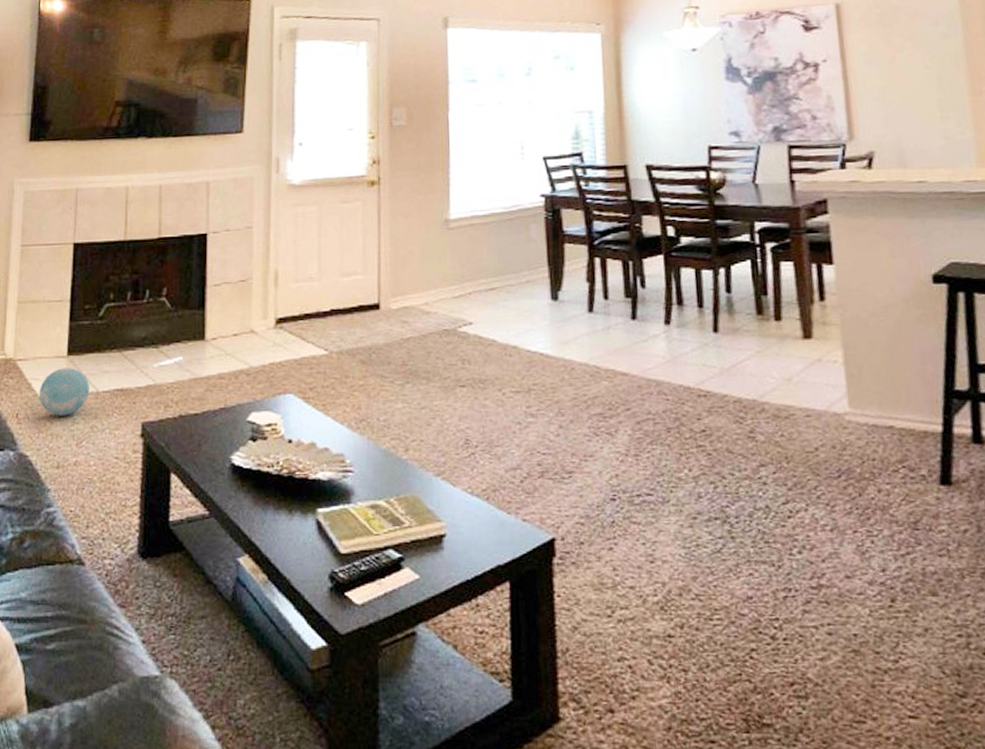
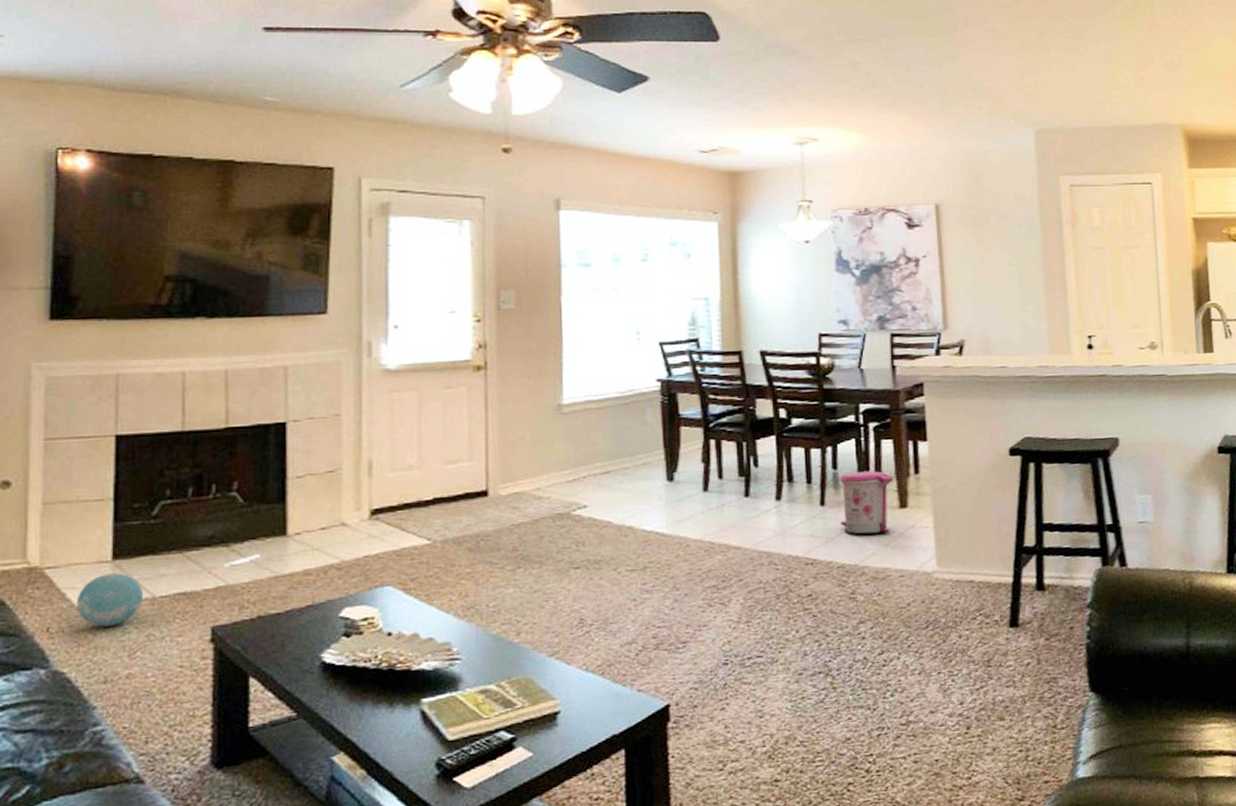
trash can: none [733,296,796,366] -> present [839,471,894,534]

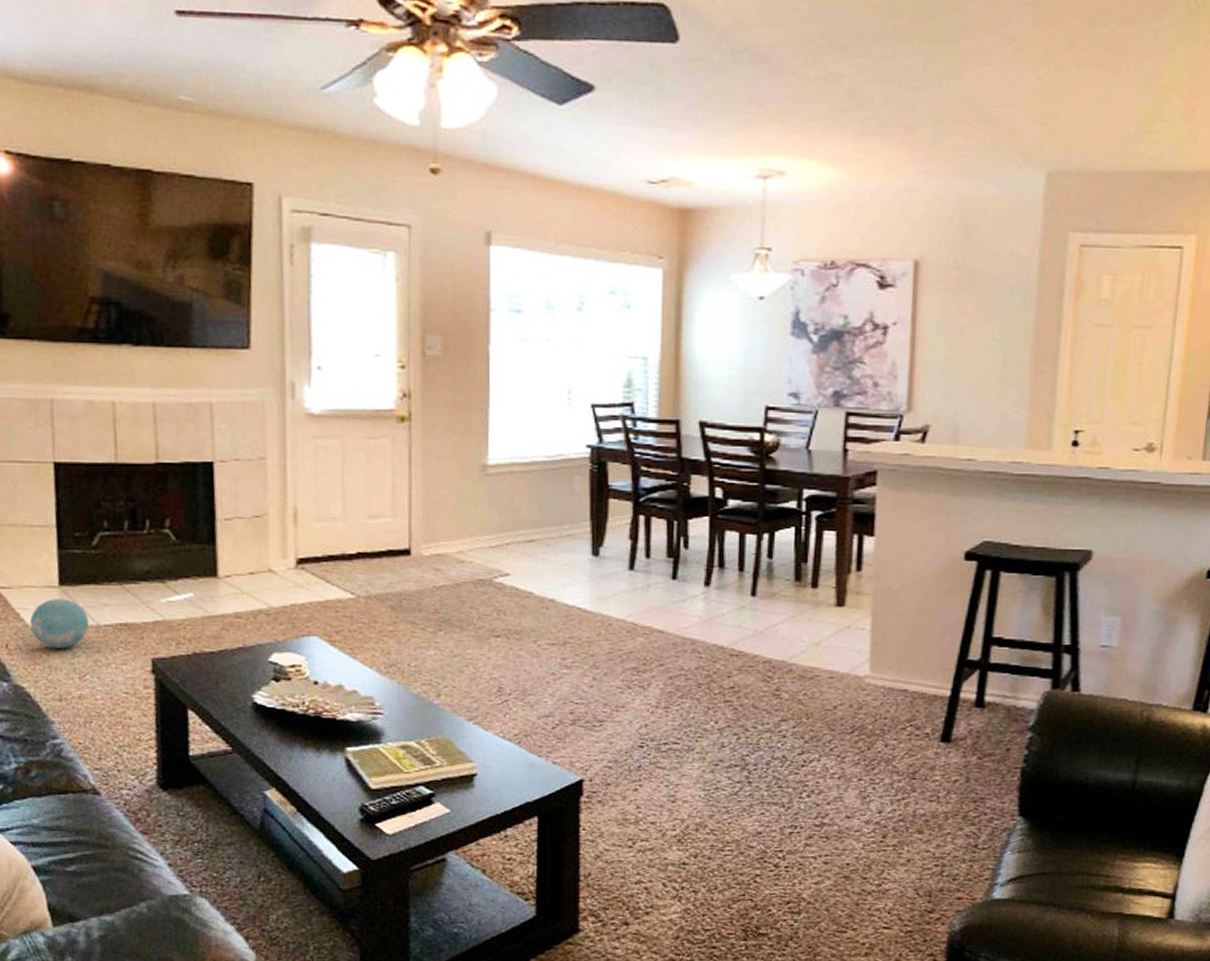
trash can: present [839,471,894,534] -> none [771,564,833,631]

